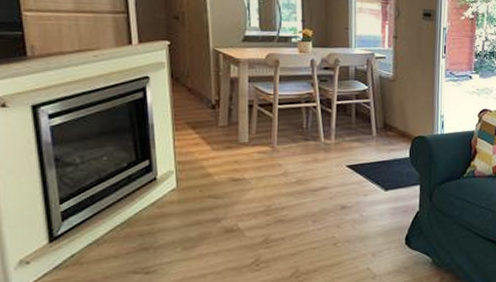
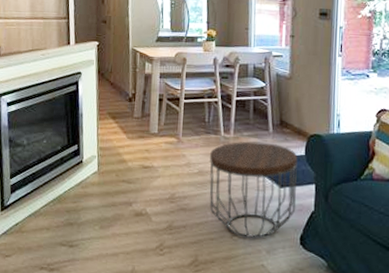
side table: none [309,146,402,243] -> present [209,141,298,238]

